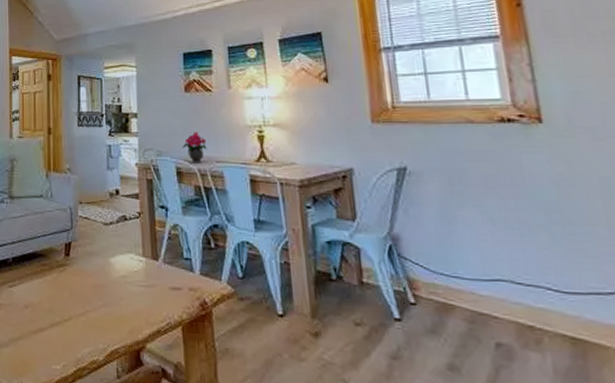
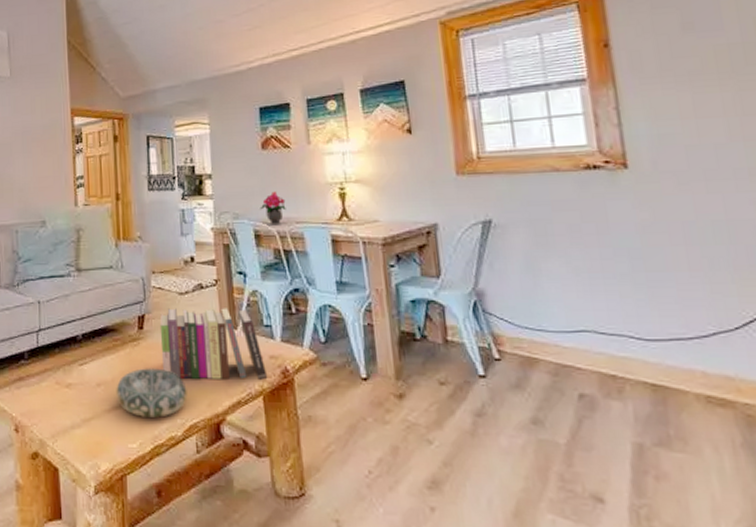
decorative bowl: none [42,293,110,342] -> present [116,368,188,419]
books: none [85,237,187,312] -> present [159,308,268,381]

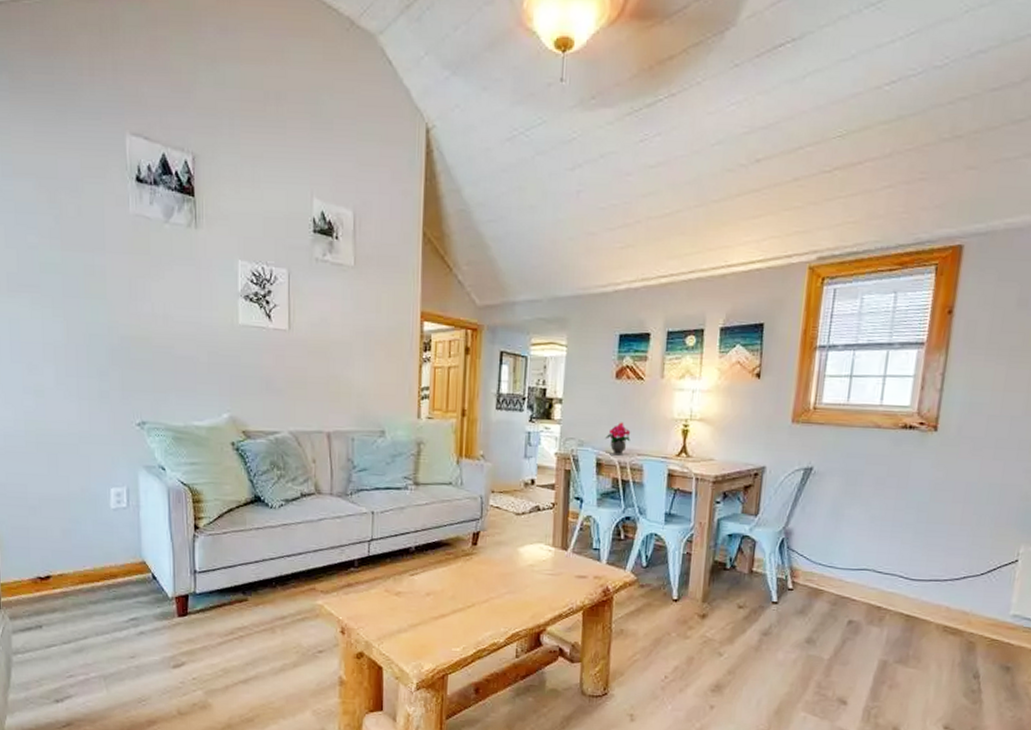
decorative bowl: present [116,368,188,419] -> none [444,581,513,626]
books: present [159,308,268,381] -> none [492,527,590,598]

